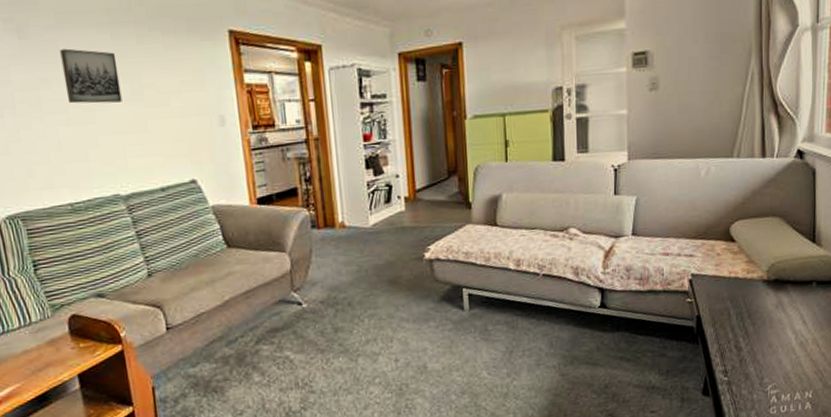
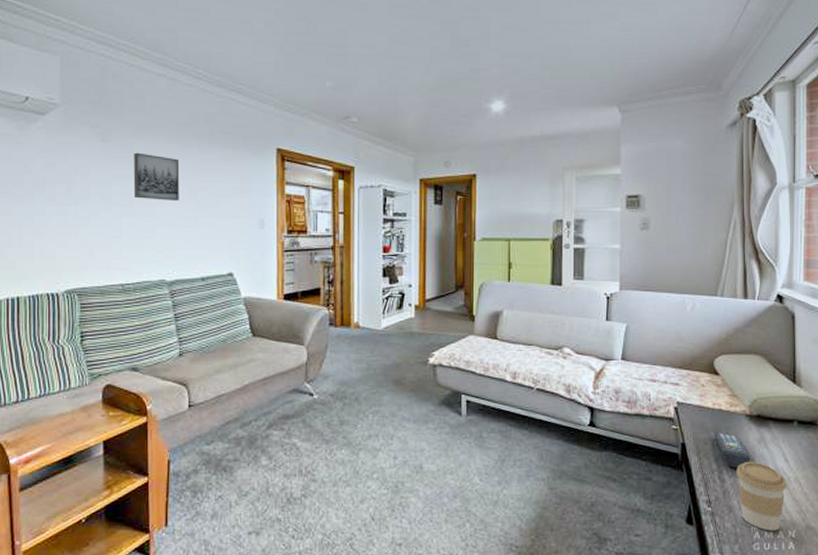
remote control: none [730,300,768,336] -> present [714,432,751,469]
coffee cup: none [753,327,805,394] -> present [736,461,787,531]

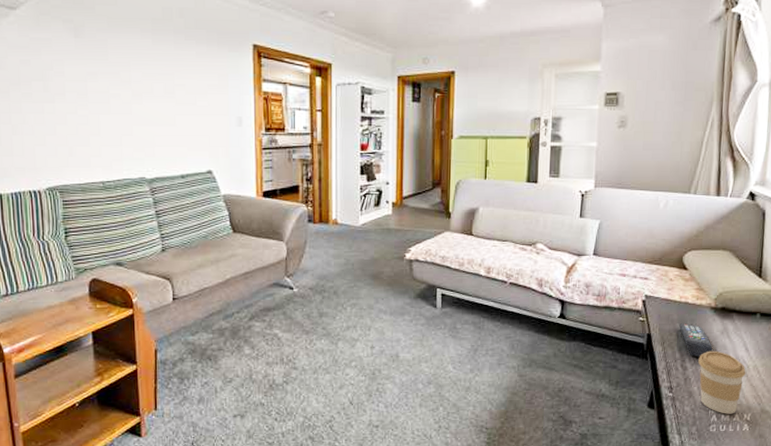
wall art: present [133,152,180,201] -> none [108,48,156,98]

